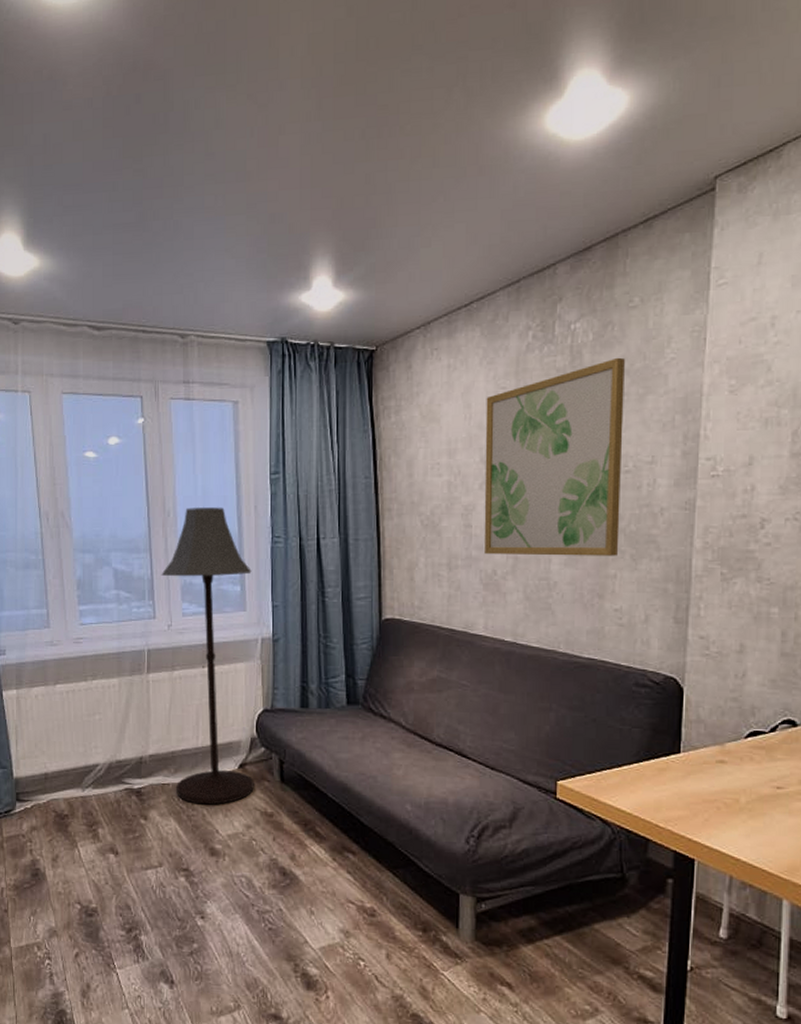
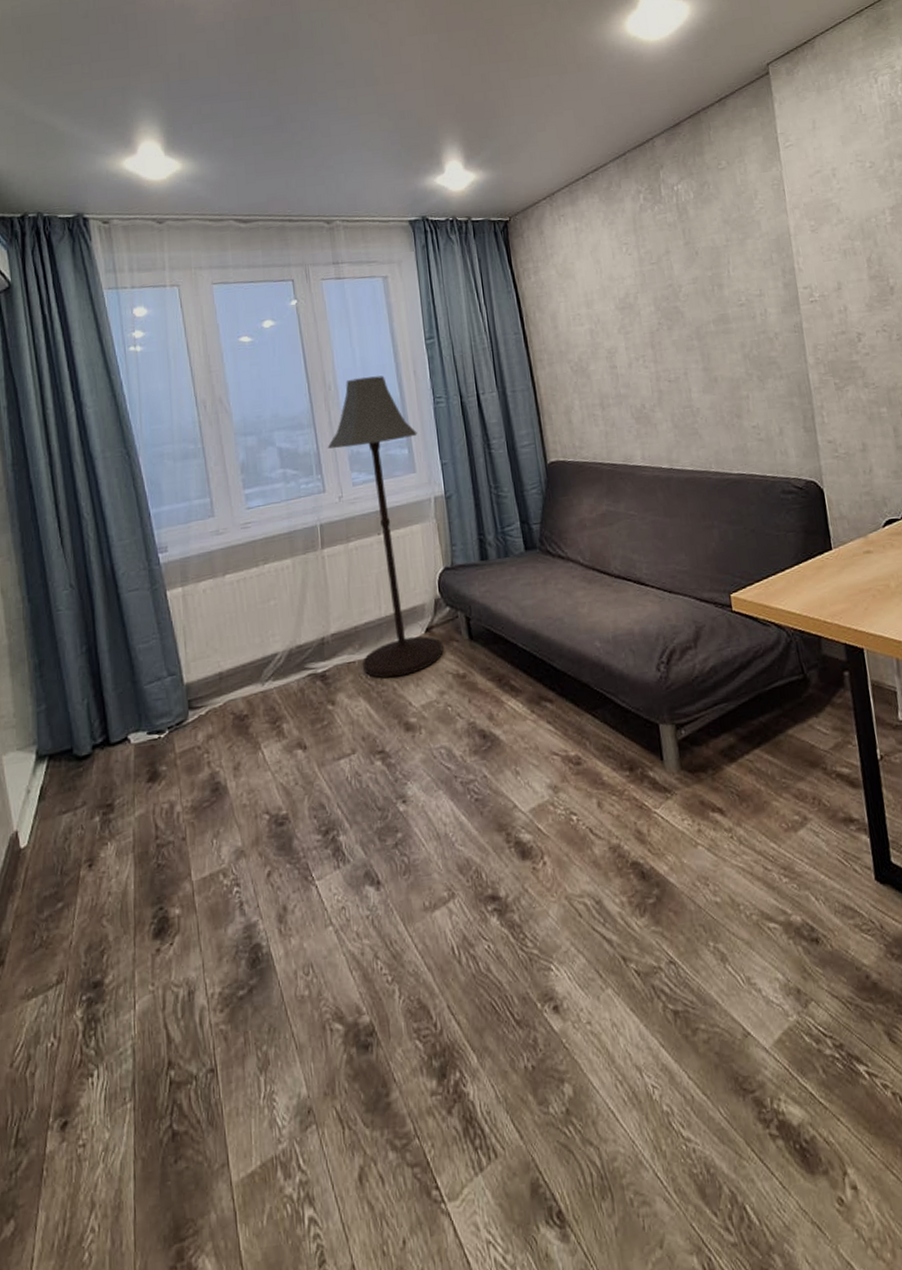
wall art: present [484,357,625,556] -> none [612,210,747,391]

